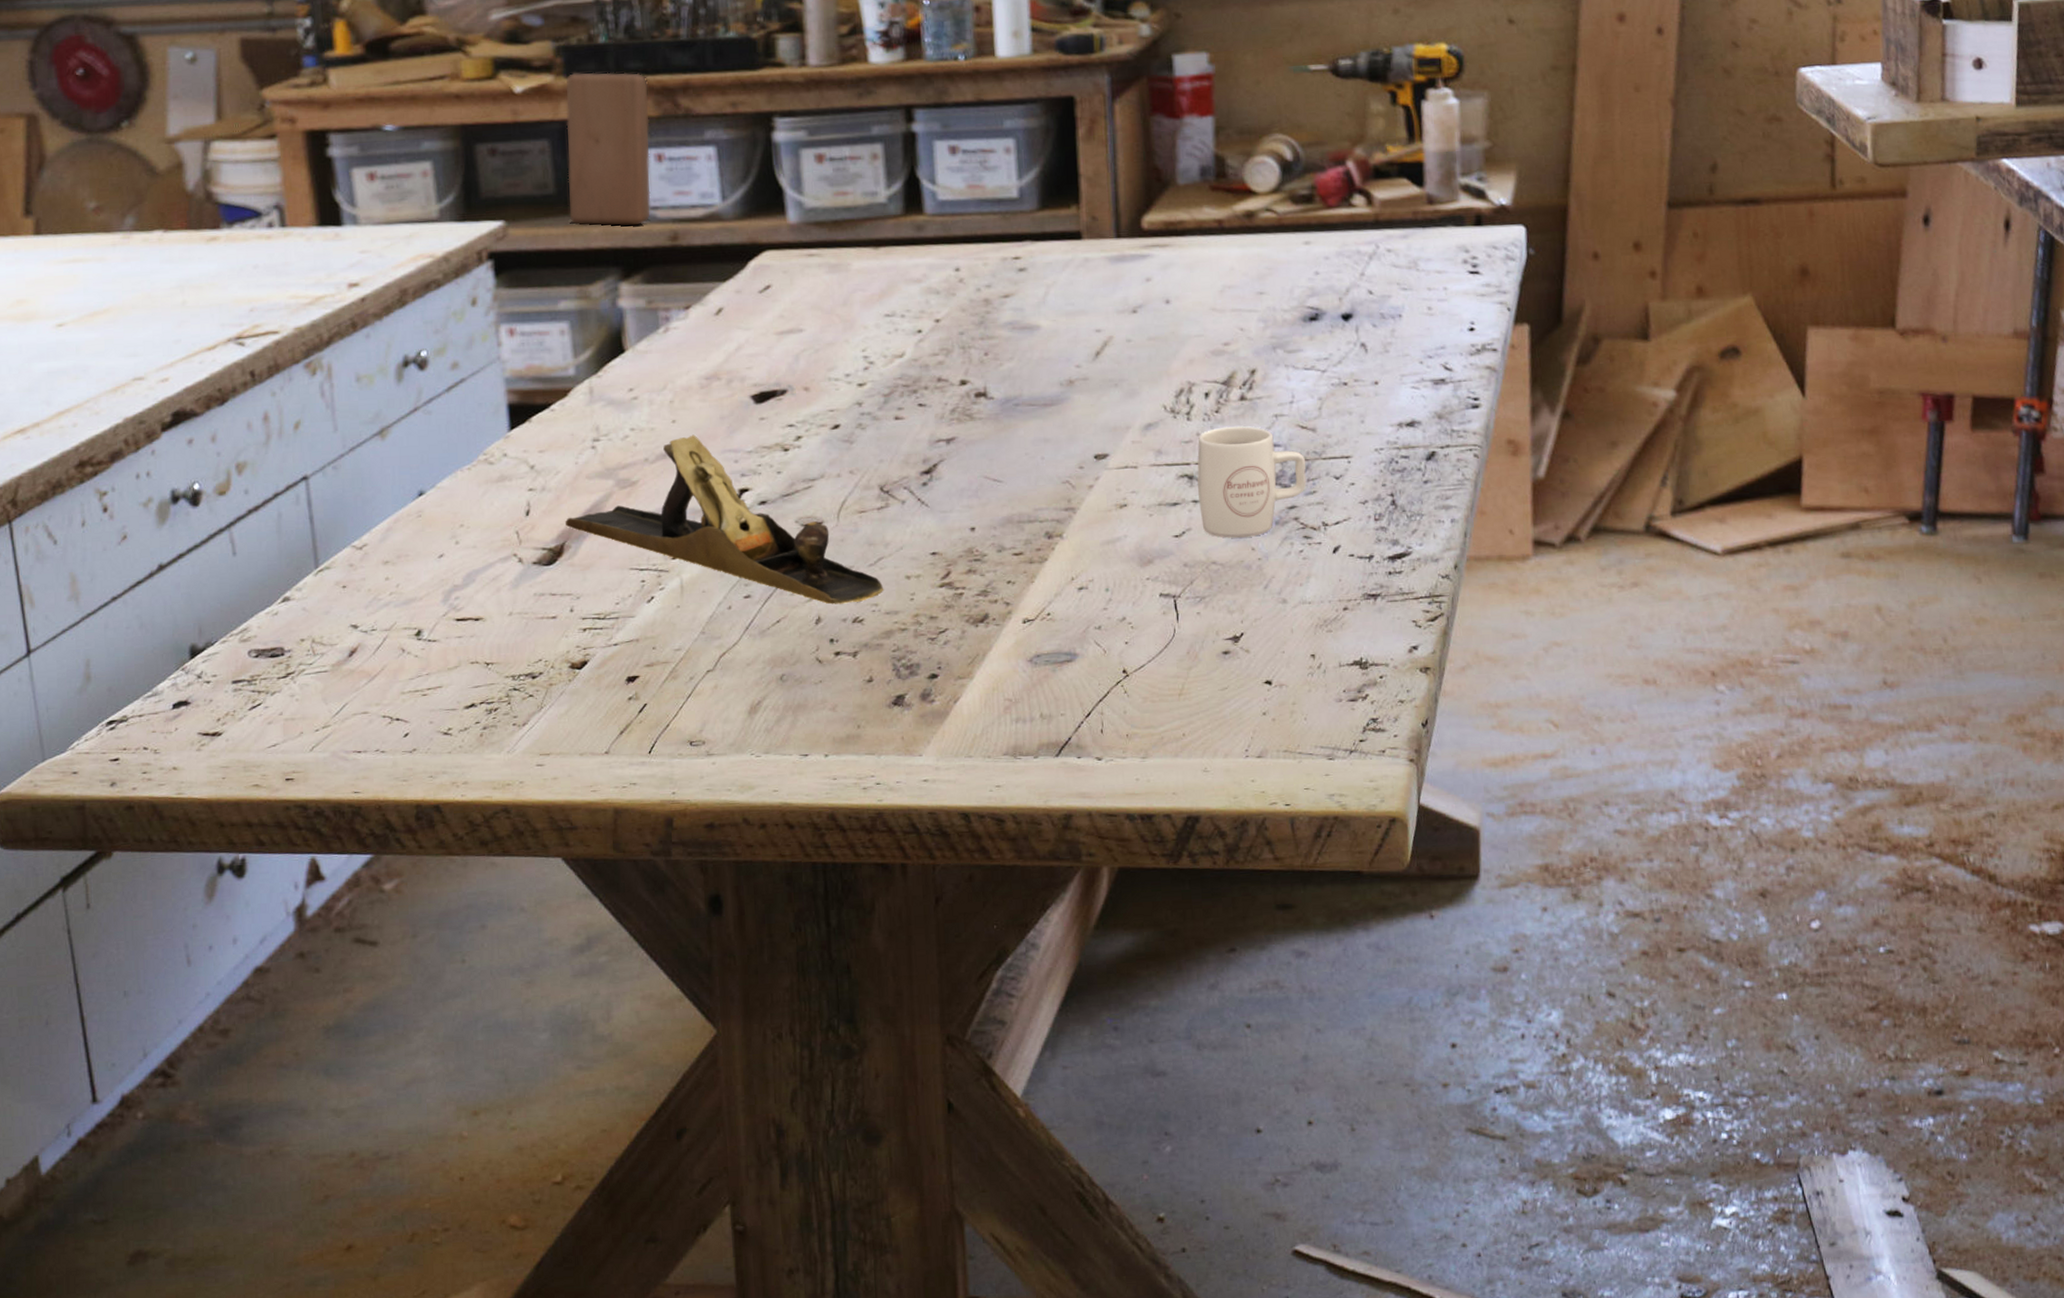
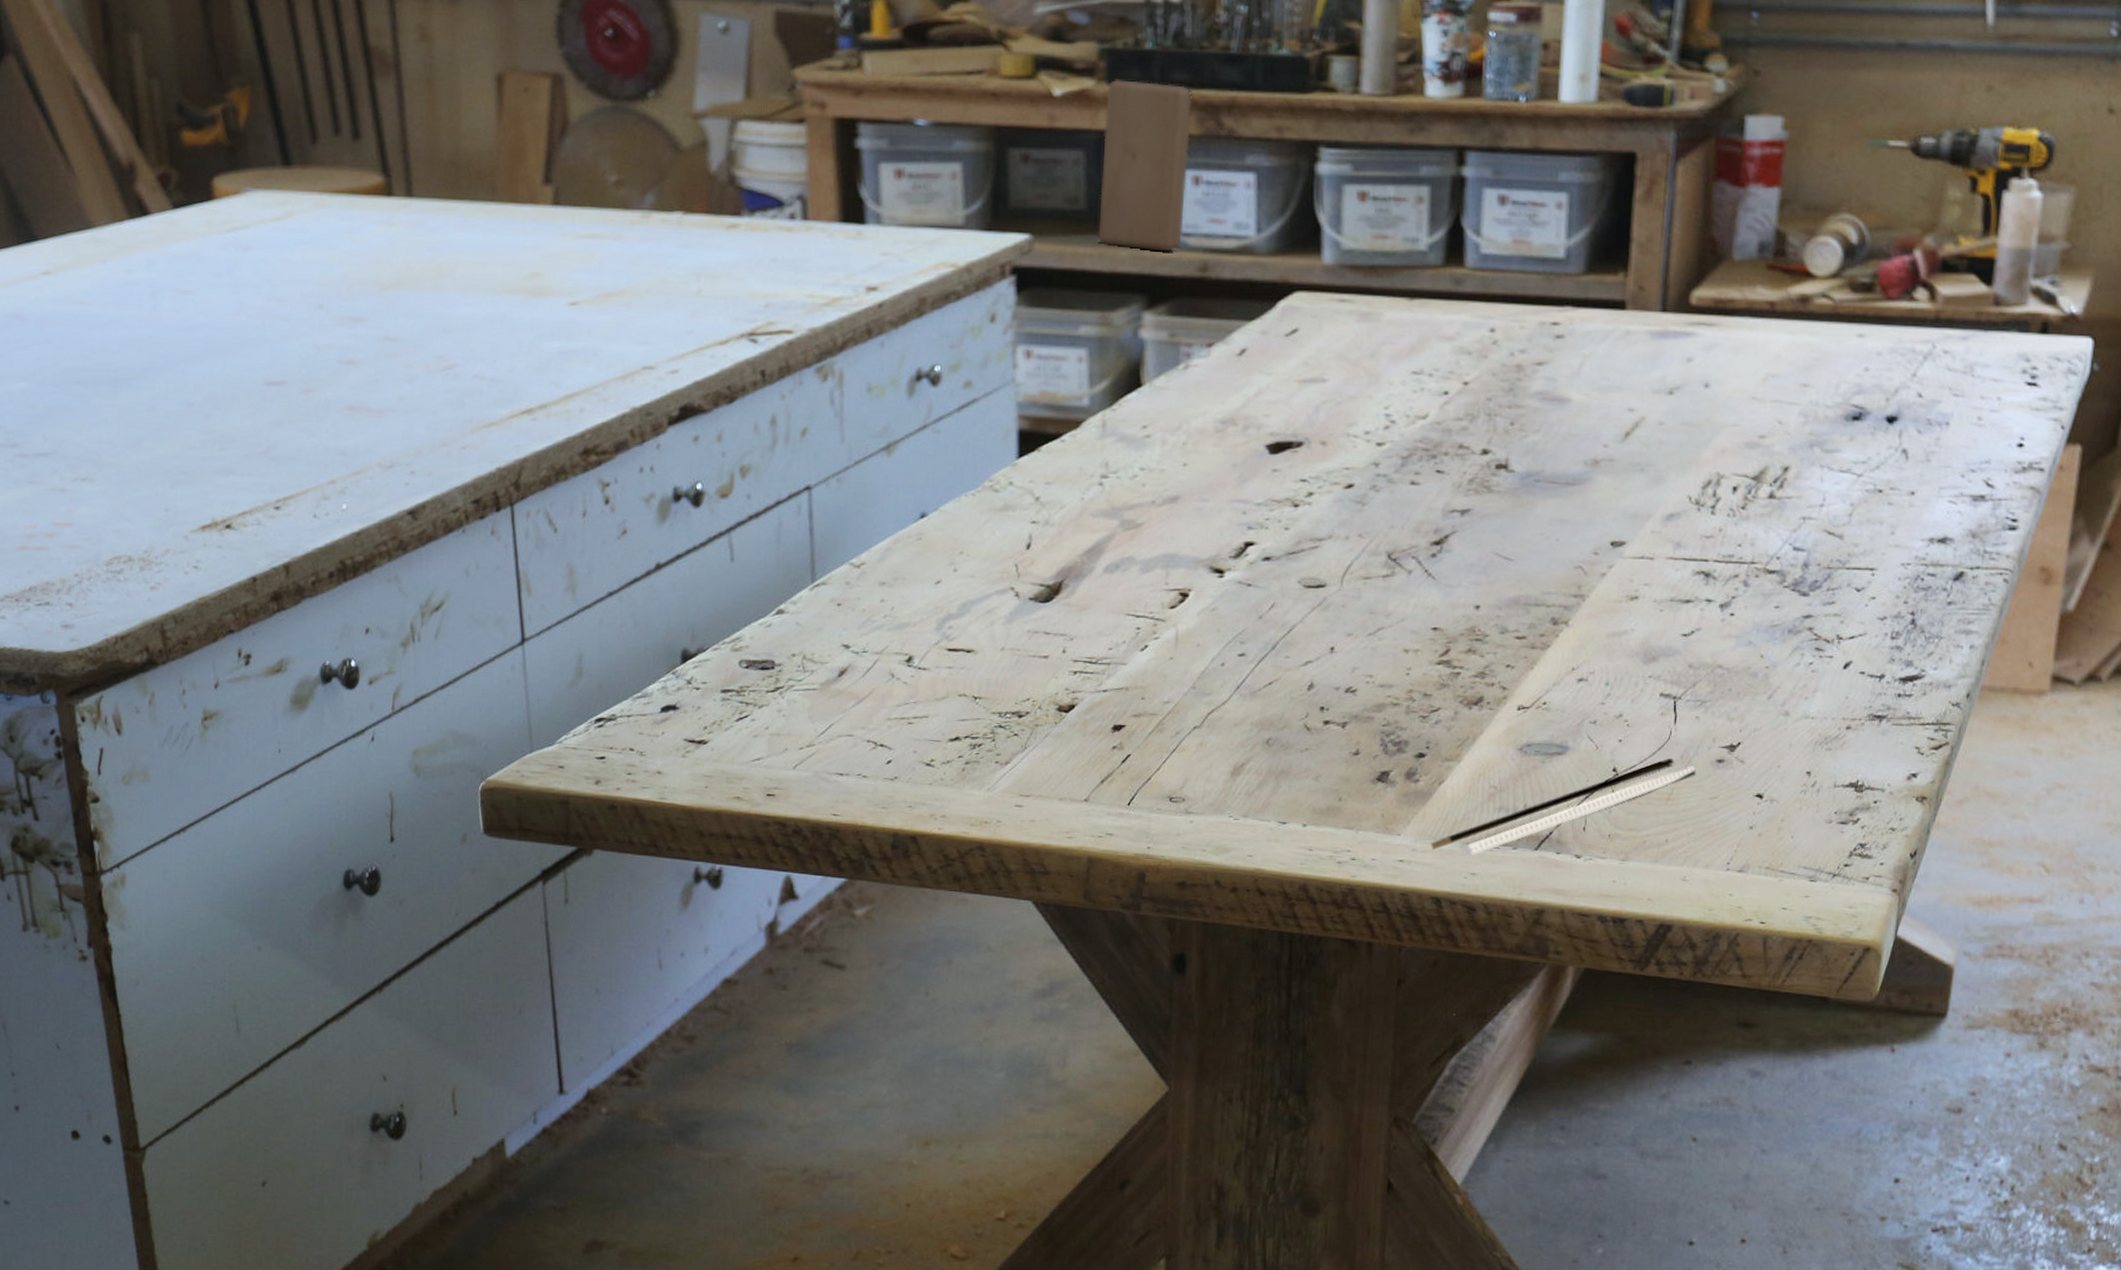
hand plane: present [564,434,884,605] -> none [1065,480,1381,672]
ruler: none [952,655,1205,771] -> present [1430,758,1697,858]
mug: present [1197,426,1307,538] -> none [1712,525,1829,643]

